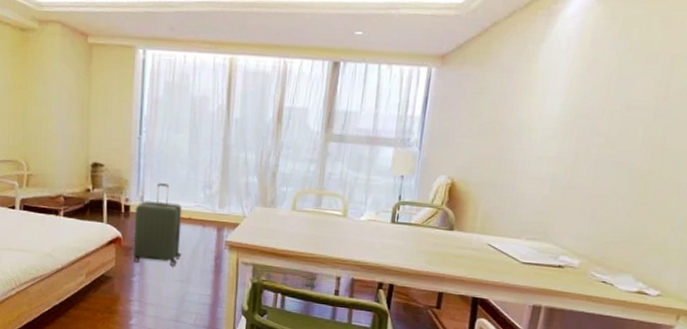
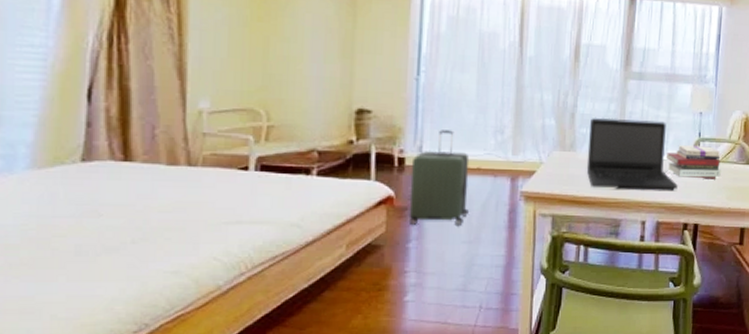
laptop: none [285,176,375,250] -> present [586,117,678,190]
books: none [363,207,421,243] -> present [665,145,721,179]

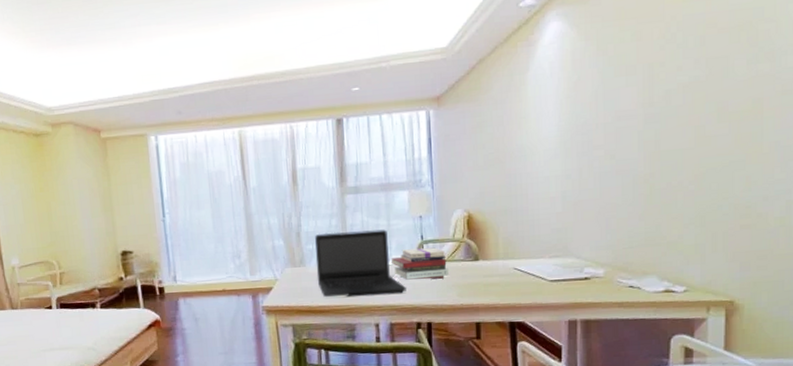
suitcase: present [409,130,470,227] -> none [169,260,221,342]

